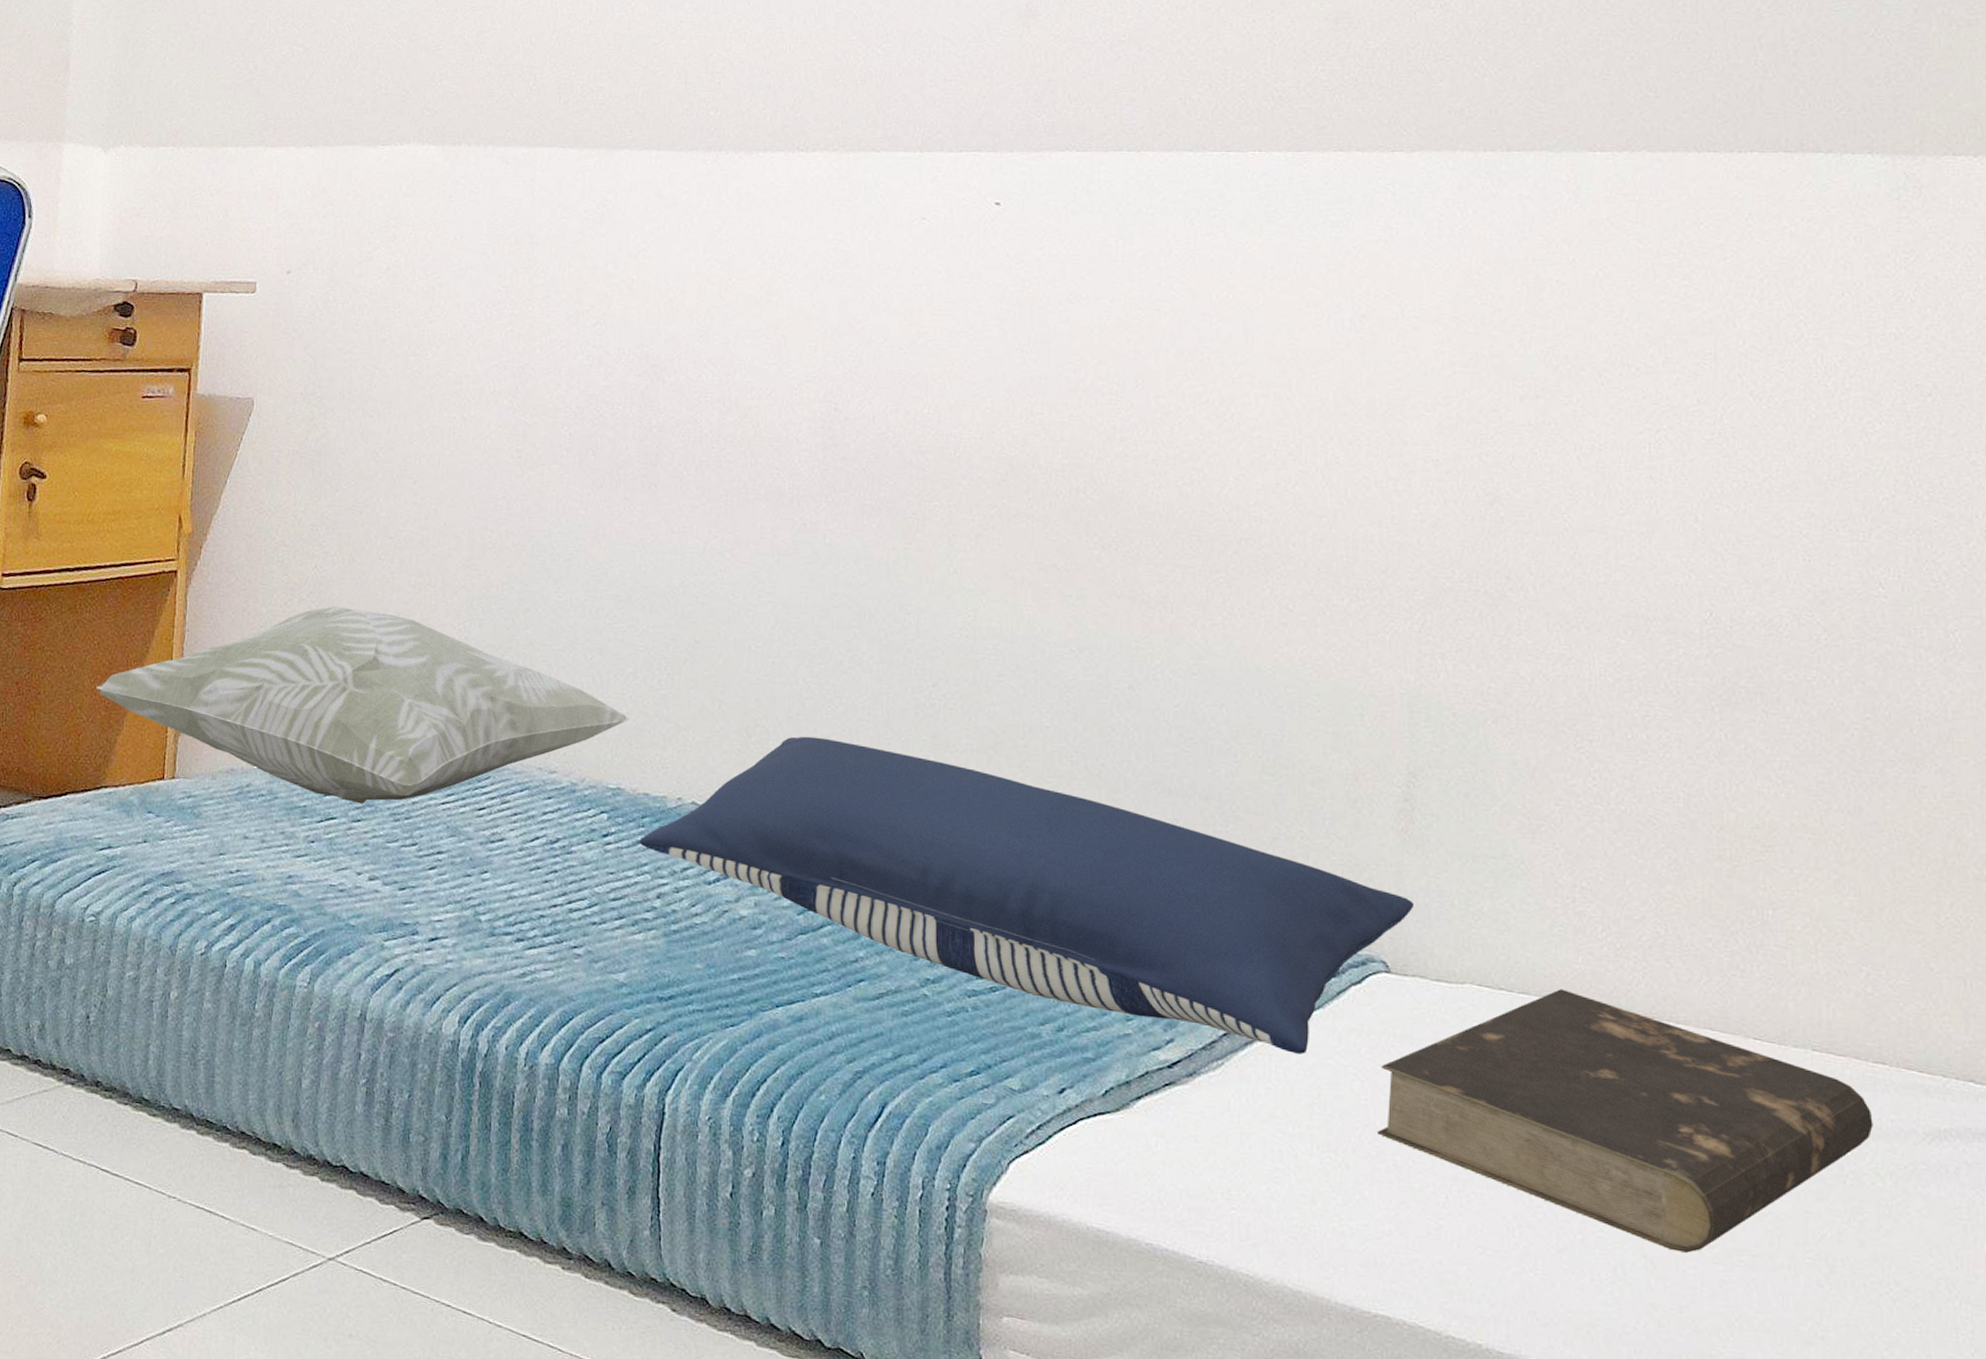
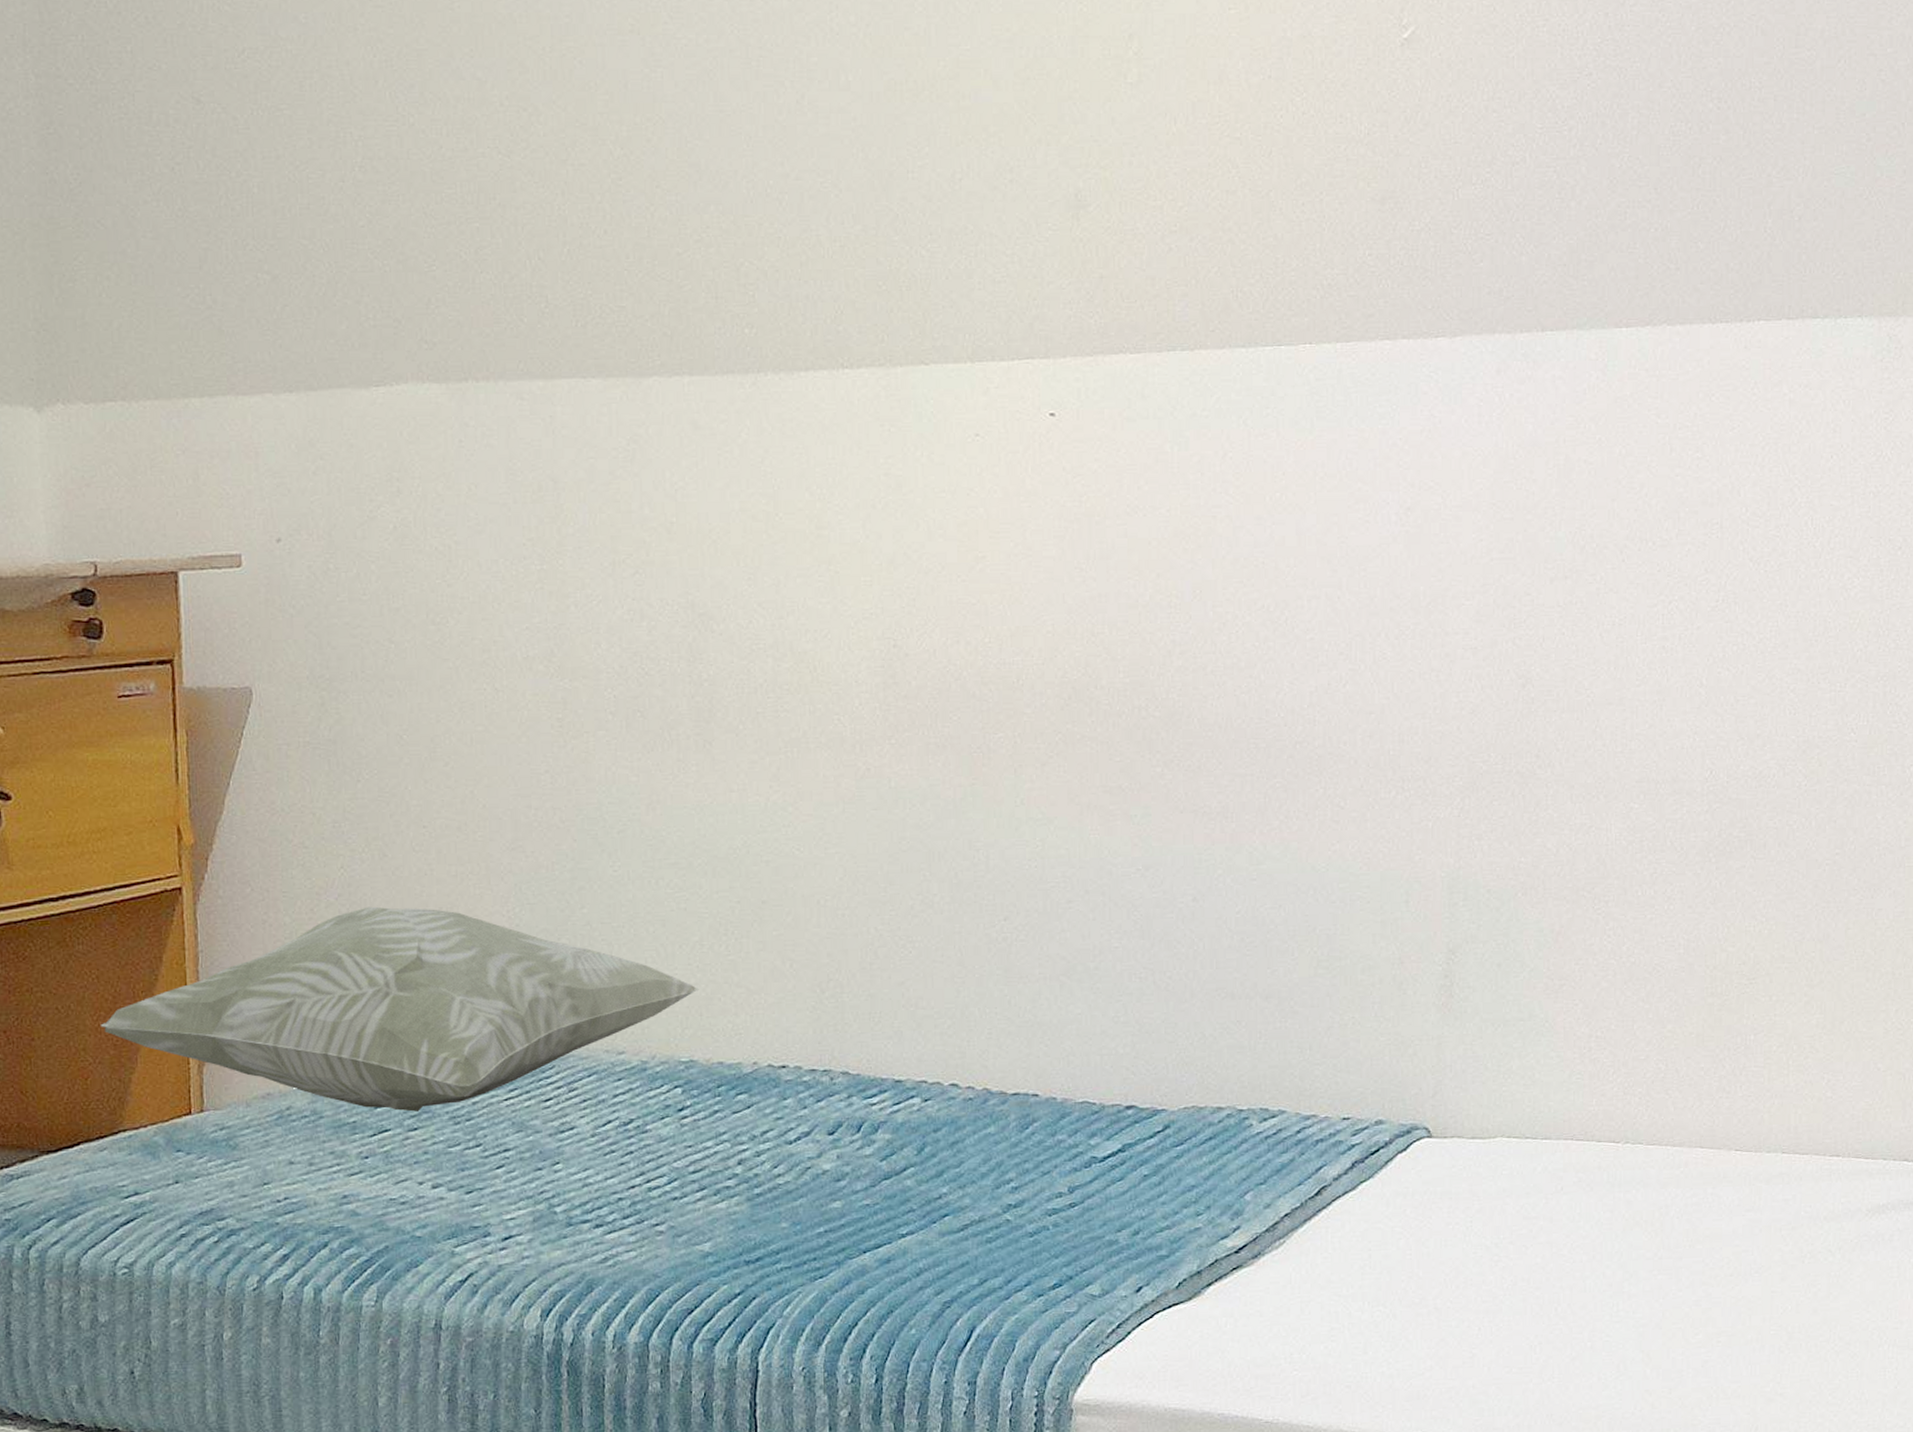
pillow: present [639,736,1415,1054] -> none [716,984,1453,1223]
book: present [1376,989,1873,1253] -> none [1419,1130,1828,1343]

